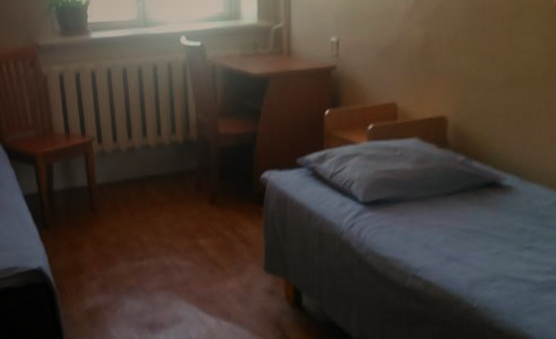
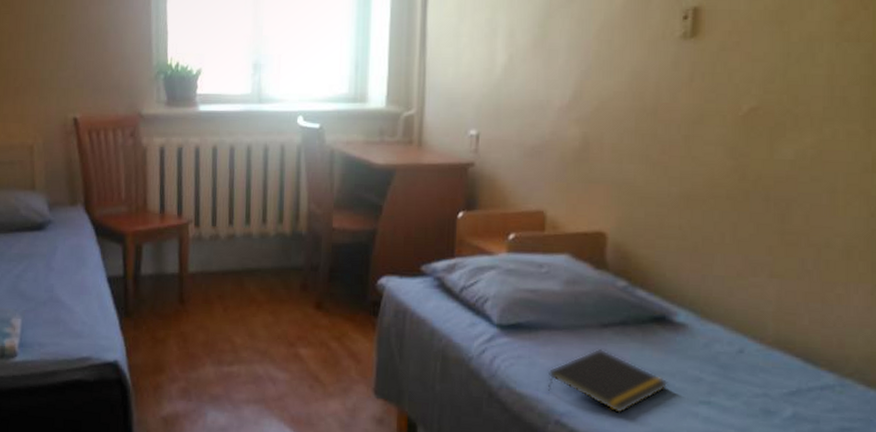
notepad: none [404,213,500,265] -> present [547,348,668,414]

